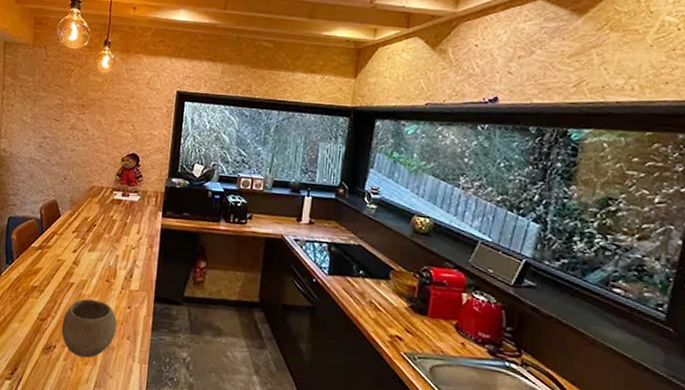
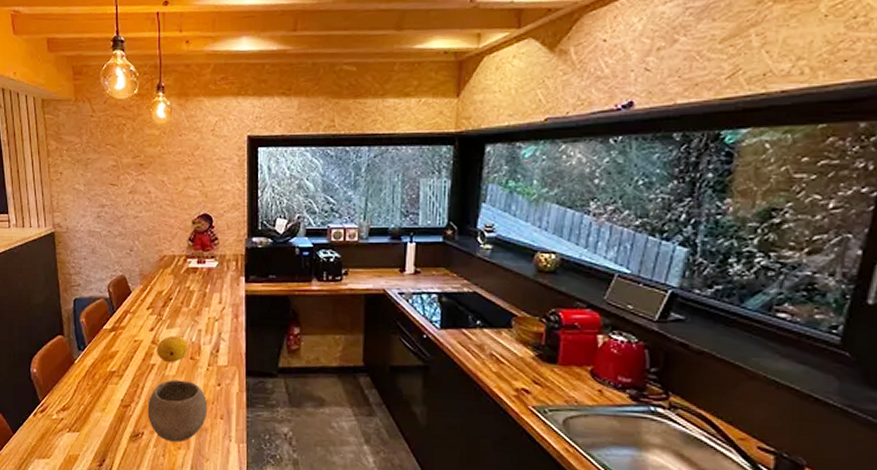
fruit: none [76,258,106,284] -> present [157,335,189,363]

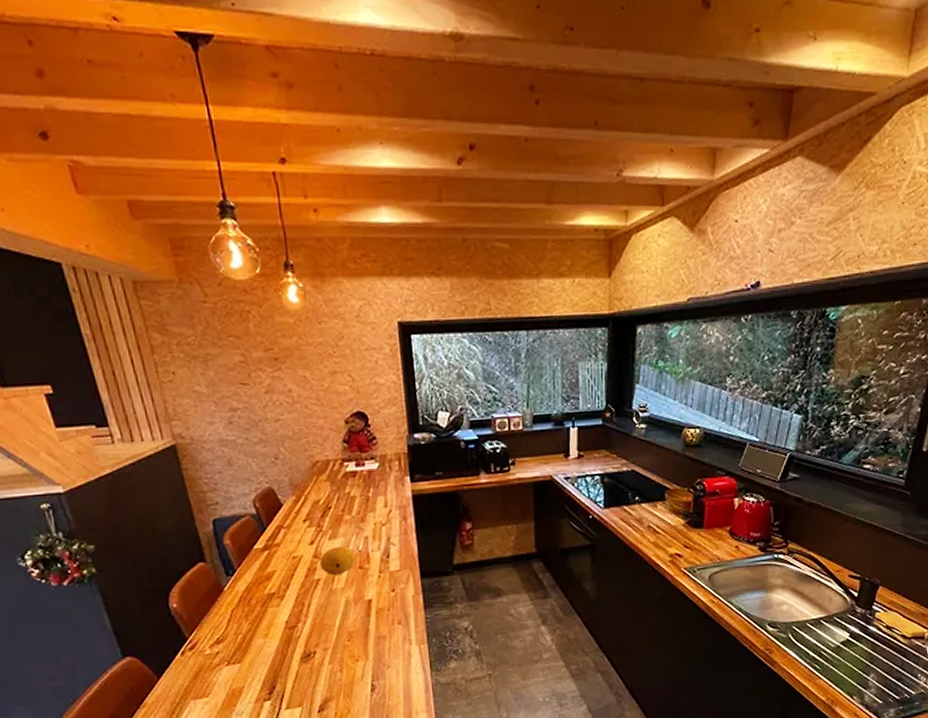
bowl: present [147,380,208,442] -> none [316,591,384,656]

